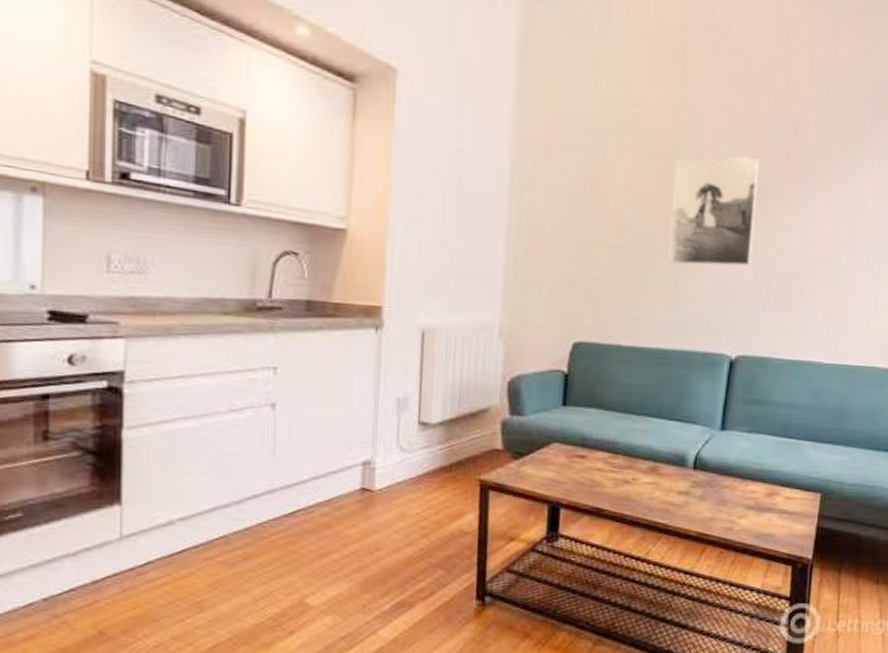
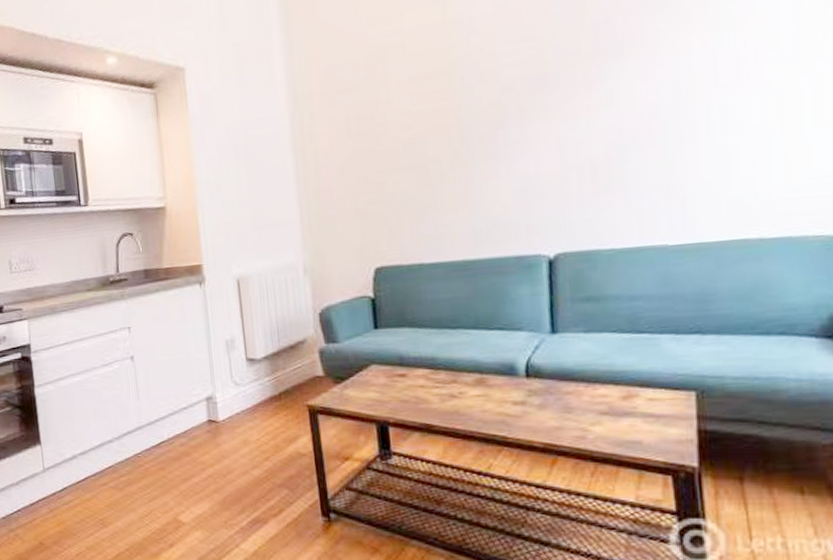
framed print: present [667,155,759,266] -> none [450,45,554,176]

